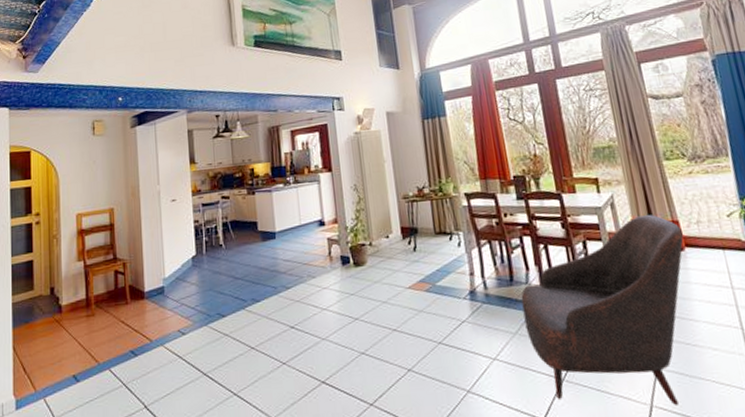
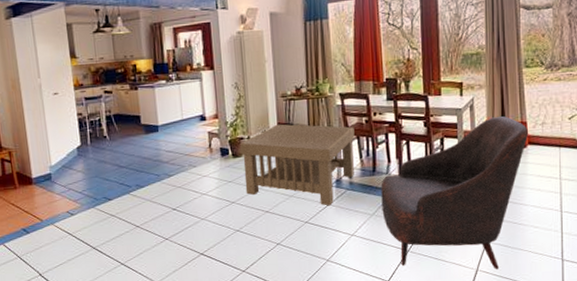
coffee table: none [362,228,490,323] -> present [240,124,355,206]

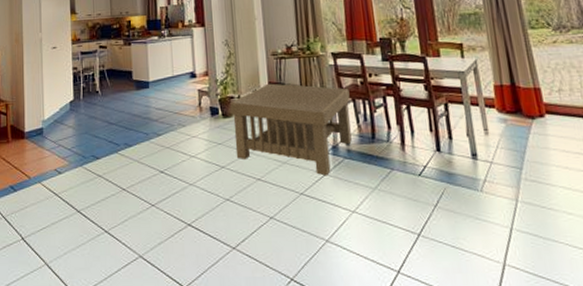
armchair: present [381,116,529,269] -> none [382,81,545,265]

